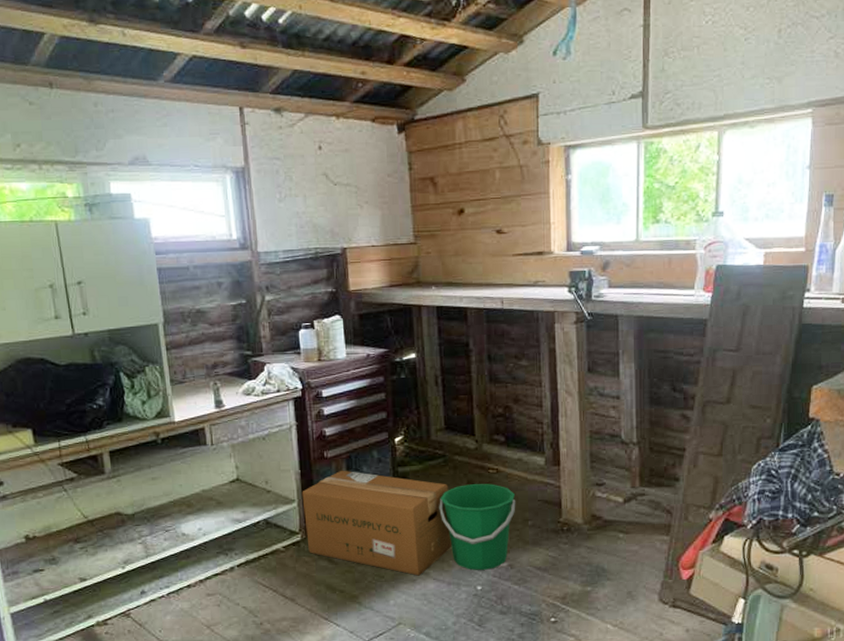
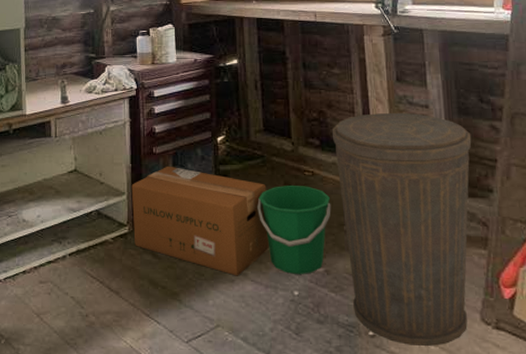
trash can: none [518,404,662,627] -> present [331,112,472,346]

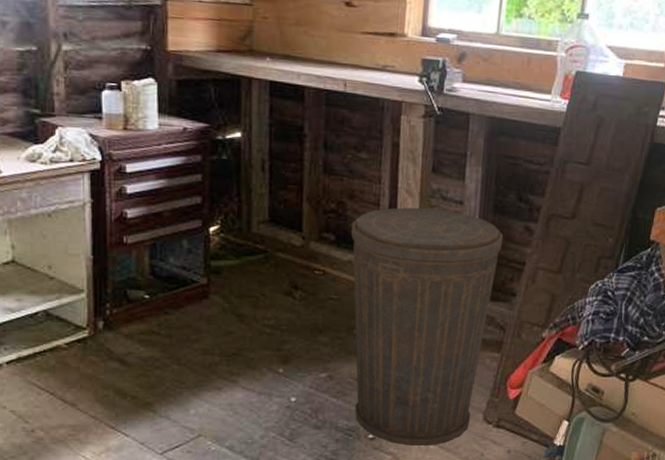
box: present [131,166,270,276] -> none [93,259,267,384]
bucket: present [257,184,331,274] -> none [255,284,342,380]

